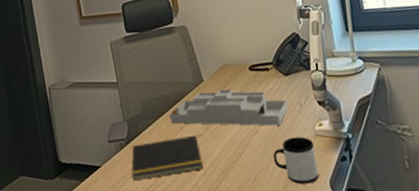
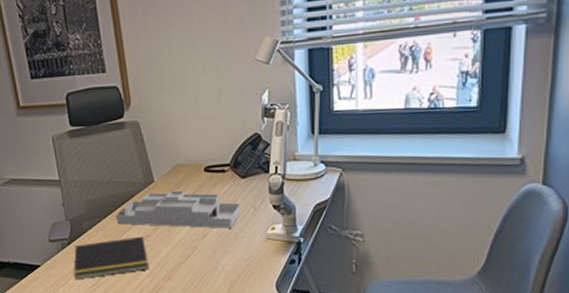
mug: present [273,137,320,184] -> none [222,240,266,285]

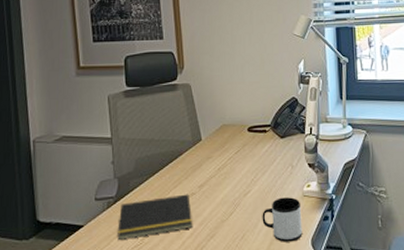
desk organizer: present [116,190,242,229] -> none [163,149,281,186]
mug: none [222,240,266,285] -> present [262,197,303,242]

